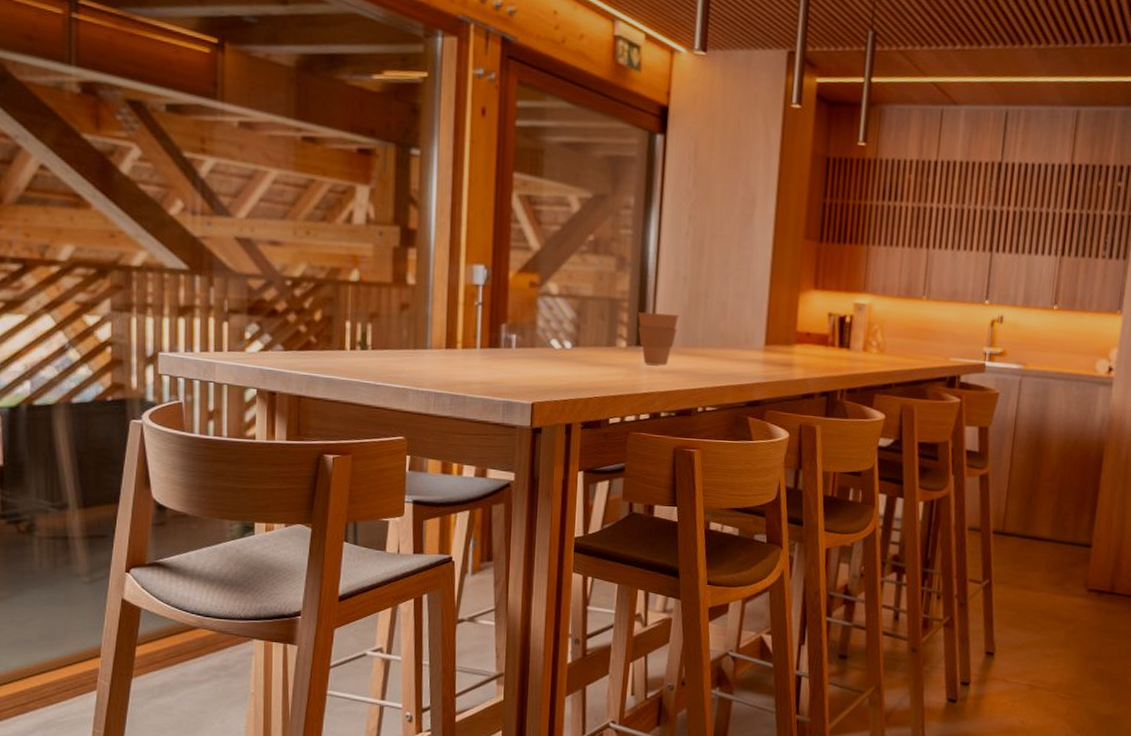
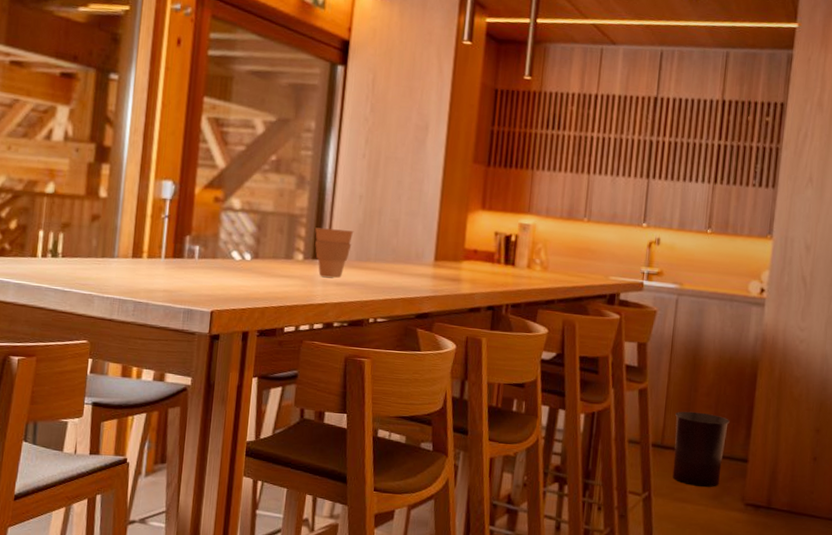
waste bin: none [1013,496,1074,573] -> present [672,411,730,487]

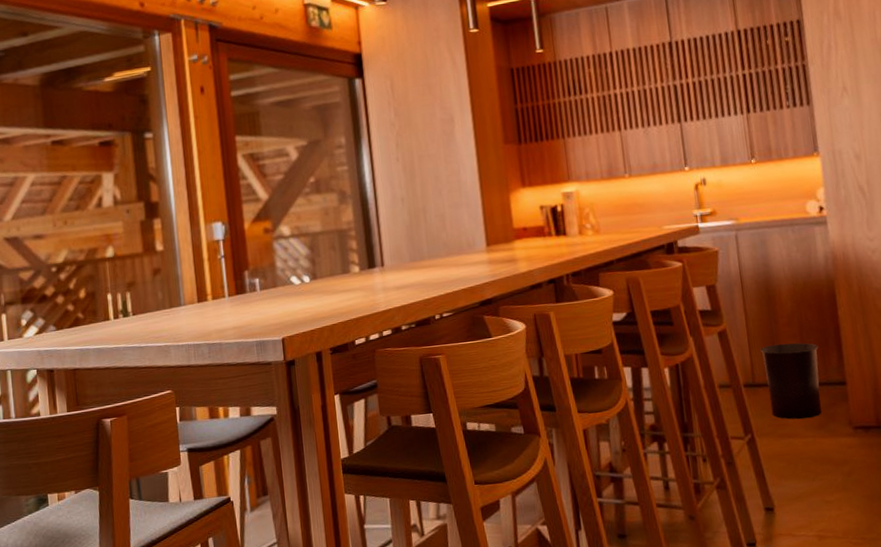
cup: present [314,227,354,279] -> none [364,234,404,285]

